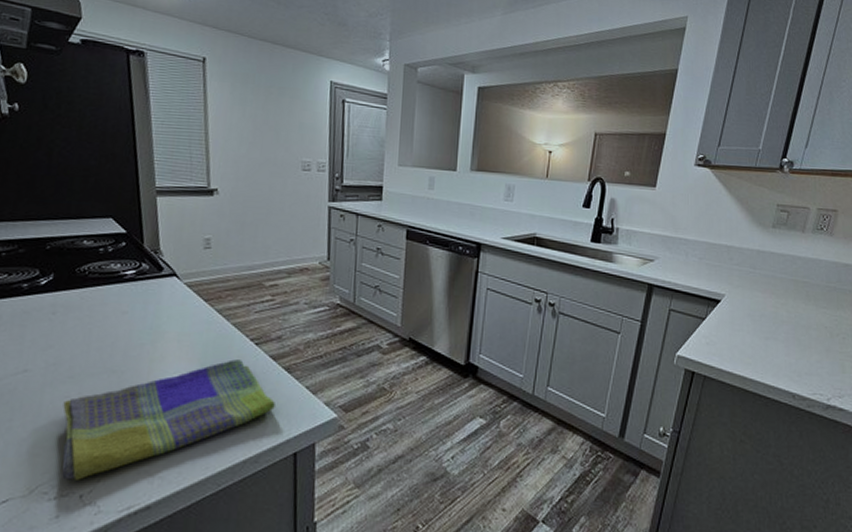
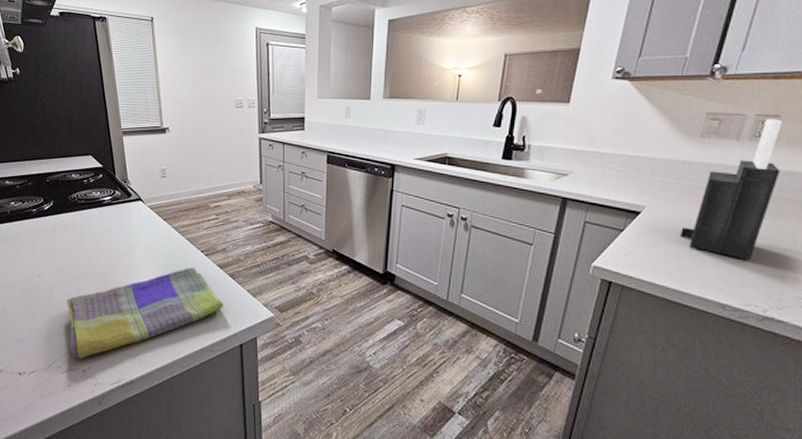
knife block: none [755,213,839,349] -> present [679,119,782,260]

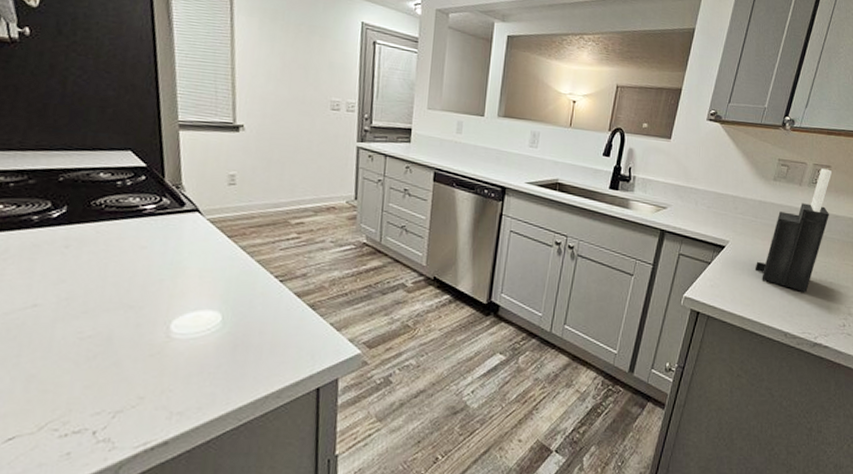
dish towel: present [67,268,223,359] -> none [74,296,299,417]

